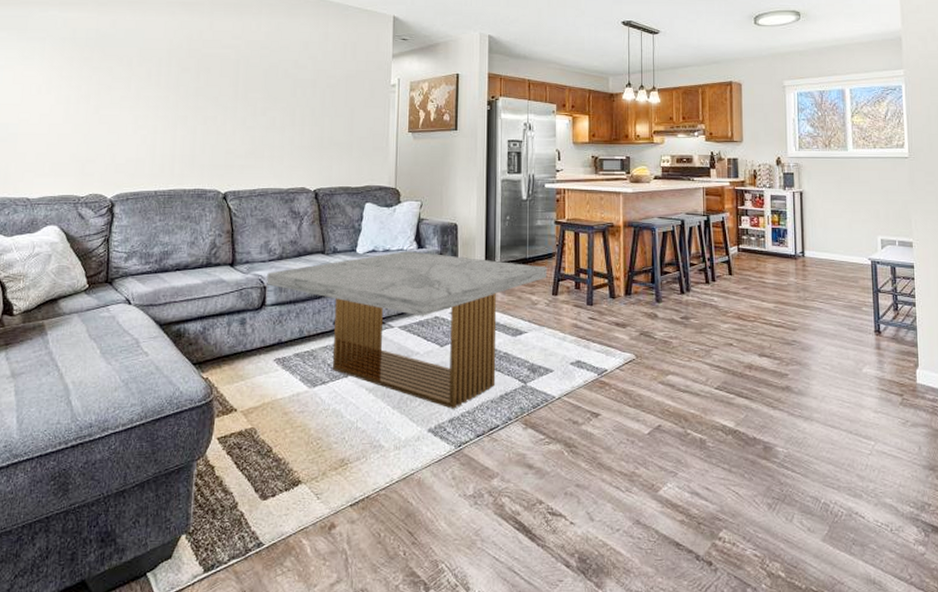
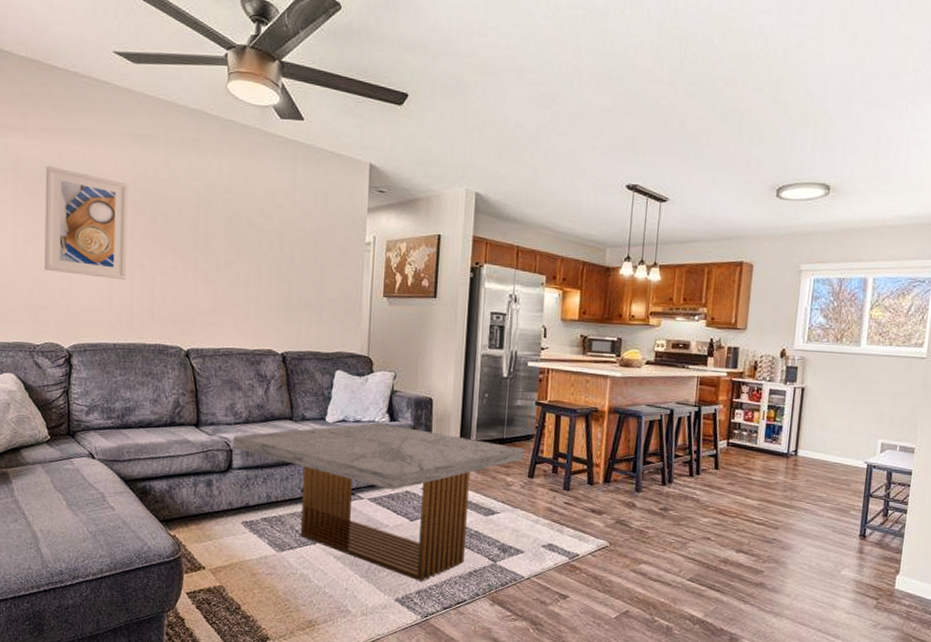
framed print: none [93,34,175,131] -> present [44,166,129,280]

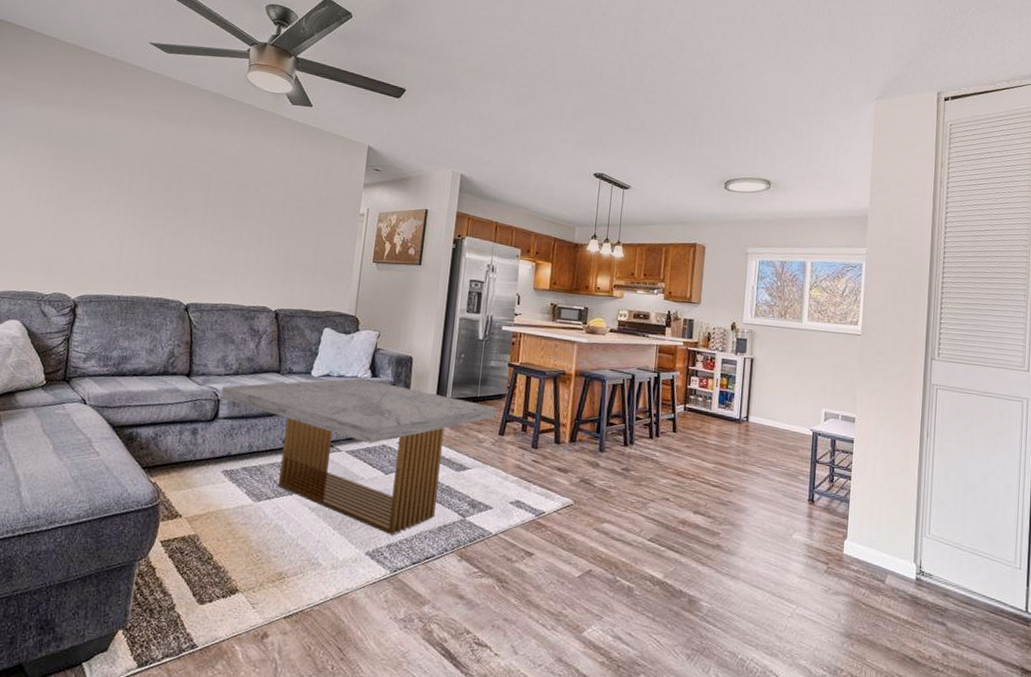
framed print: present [44,166,129,280] -> none [62,135,150,238]

